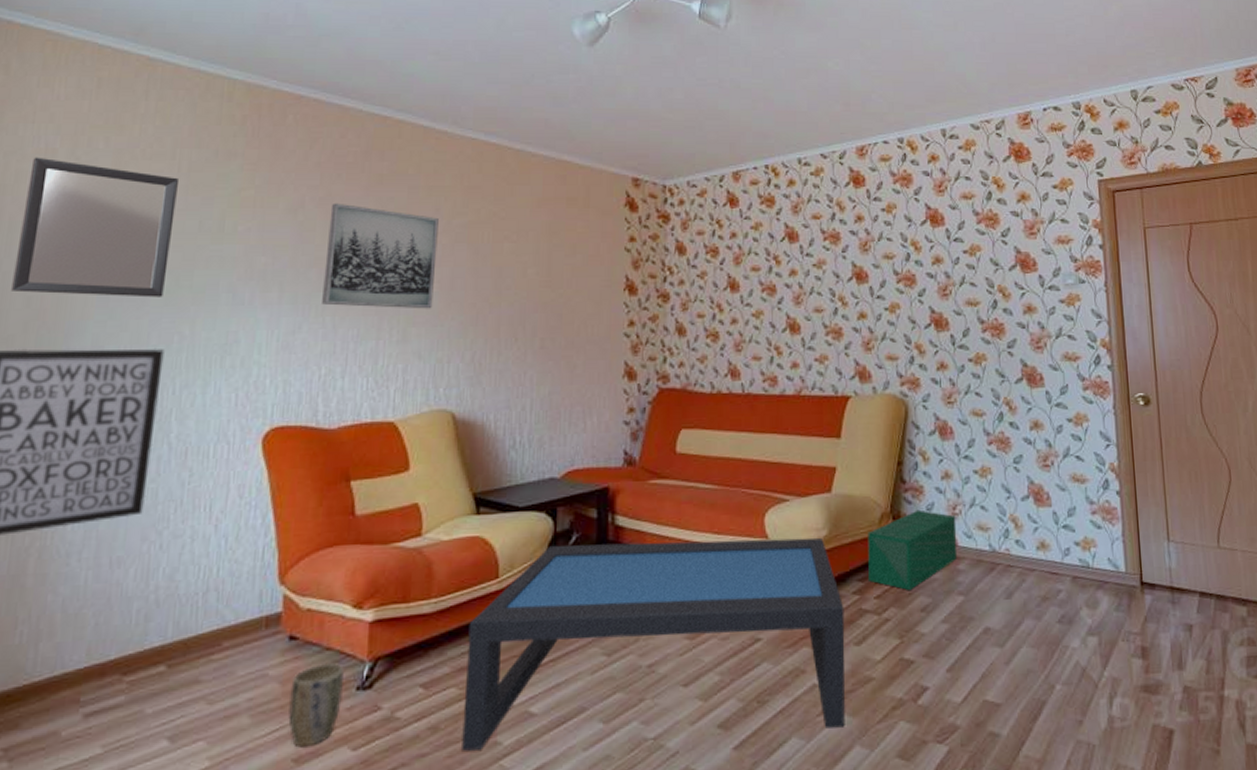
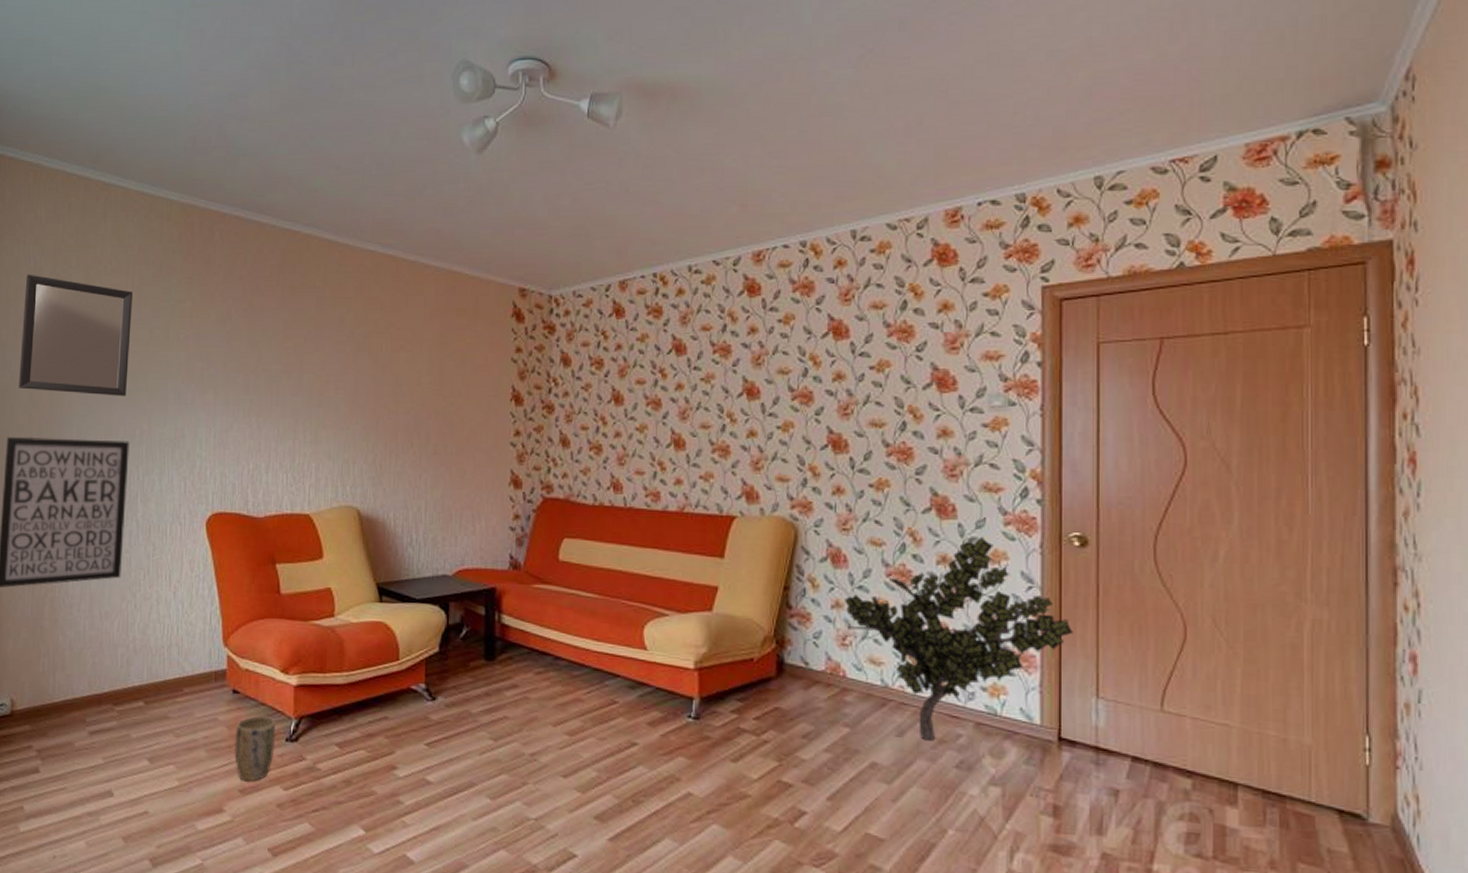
wall art: present [322,203,439,309] -> none [248,313,343,414]
coffee table: present [462,537,845,751] -> none [370,636,722,837]
storage bin: present [868,509,958,591] -> none [748,636,846,717]
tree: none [953,401,1145,598] -> present [845,536,1073,740]

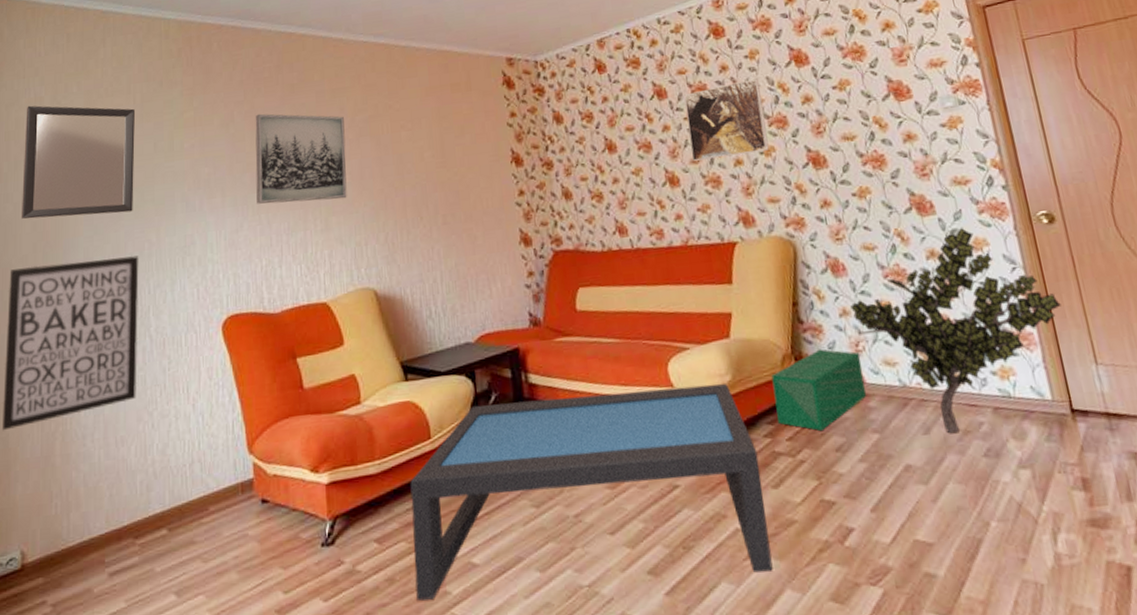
plant pot: present [235,715,277,782] -> none [267,522,311,600]
wall art: none [248,313,343,414] -> present [255,113,347,204]
coffee table: none [370,636,722,837] -> present [410,382,773,601]
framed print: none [702,346,790,426] -> present [684,78,769,161]
storage bin: none [748,636,846,717] -> present [771,349,867,432]

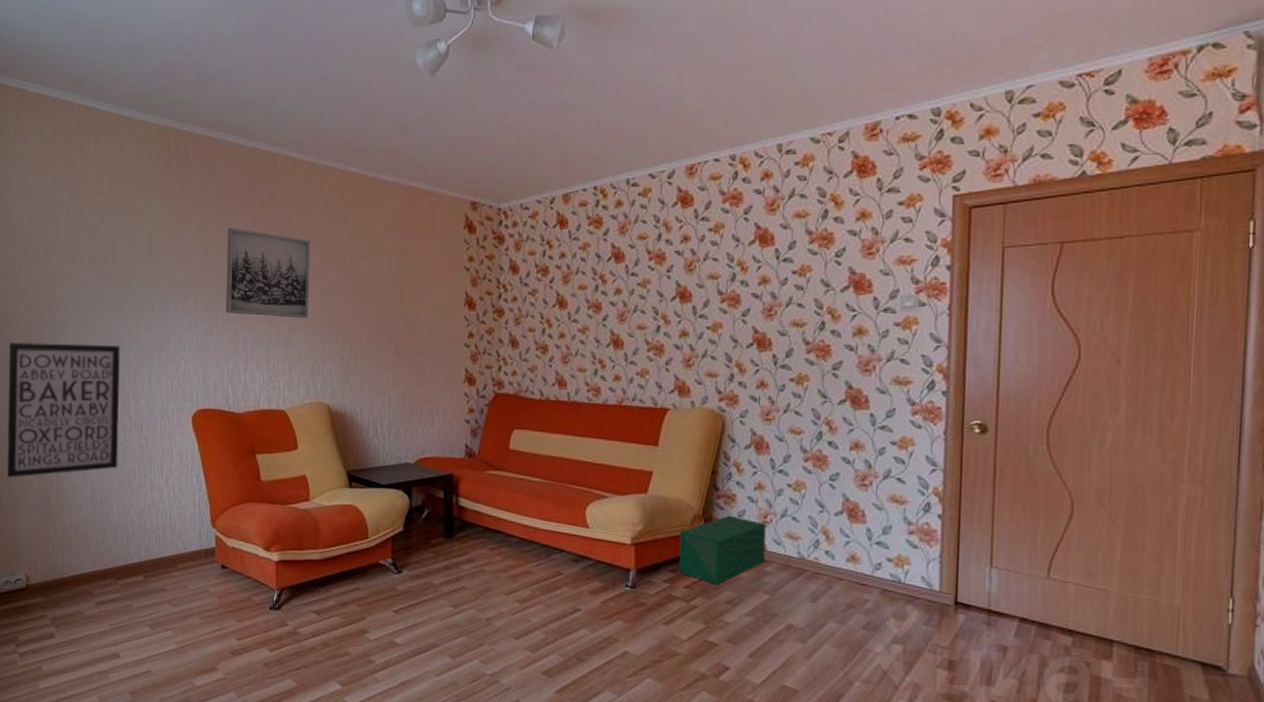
home mirror: present [22,105,136,219] -> none [17,193,118,305]
coffee table: present [410,382,773,601] -> none [346,517,655,689]
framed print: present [684,78,769,161] -> none [639,253,720,327]
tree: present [850,226,1061,433] -> none [766,424,971,604]

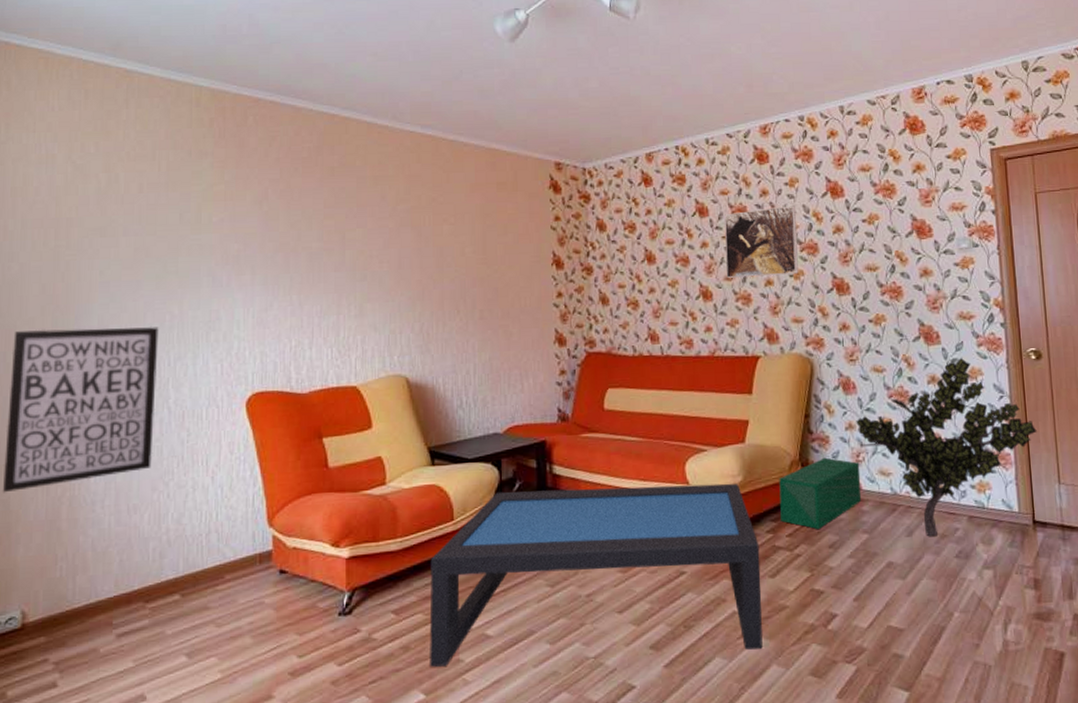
wall art: present [226,227,310,319] -> none [289,194,385,287]
coffee table: none [346,517,655,689] -> present [429,483,763,667]
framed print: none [639,253,720,327] -> present [725,205,799,278]
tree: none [766,424,971,604] -> present [856,357,1037,536]

